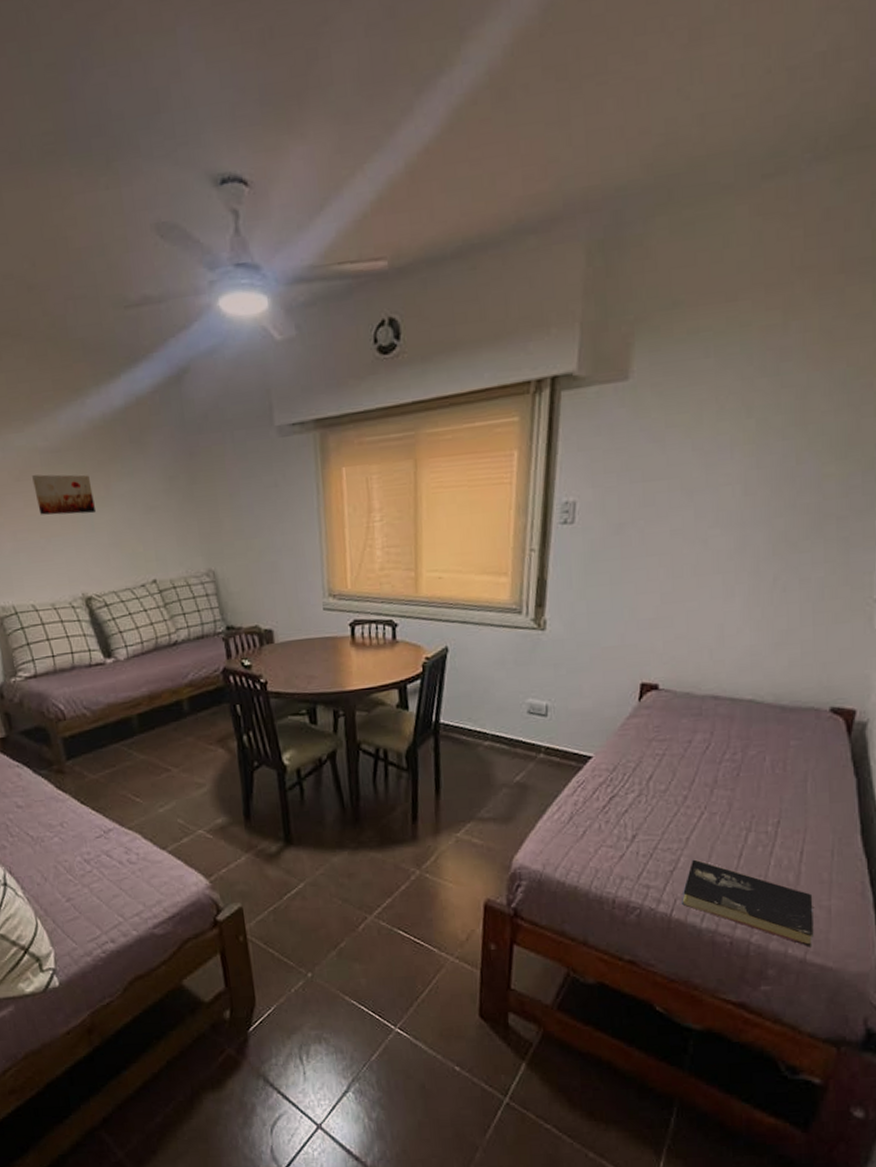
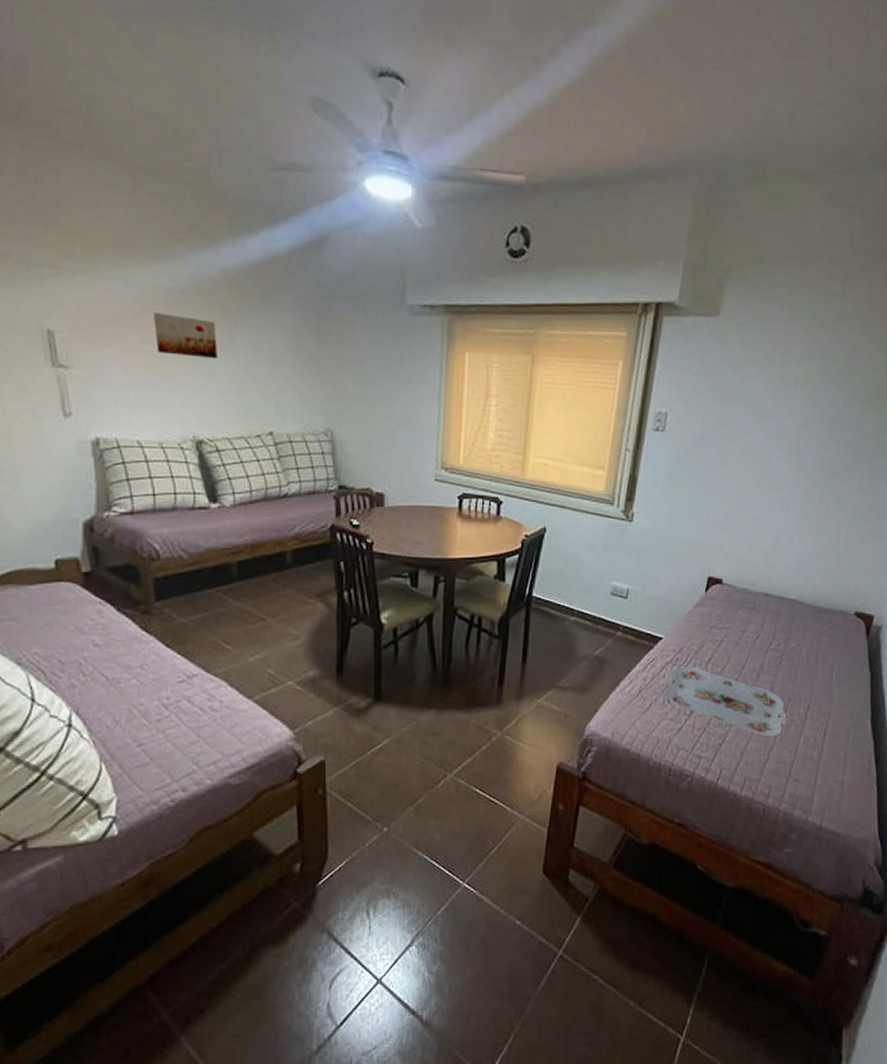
serving tray: none [599,786,752,861] -> present [664,667,787,737]
book: present [682,859,814,947] -> none [727,734,831,816]

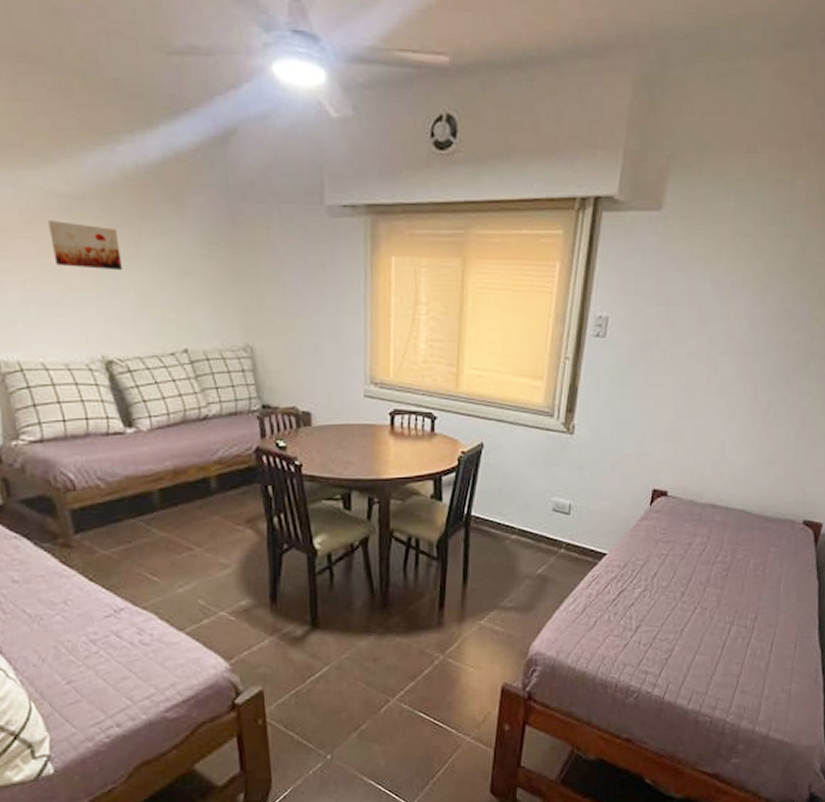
serving tray: present [664,667,787,737] -> none [609,582,734,650]

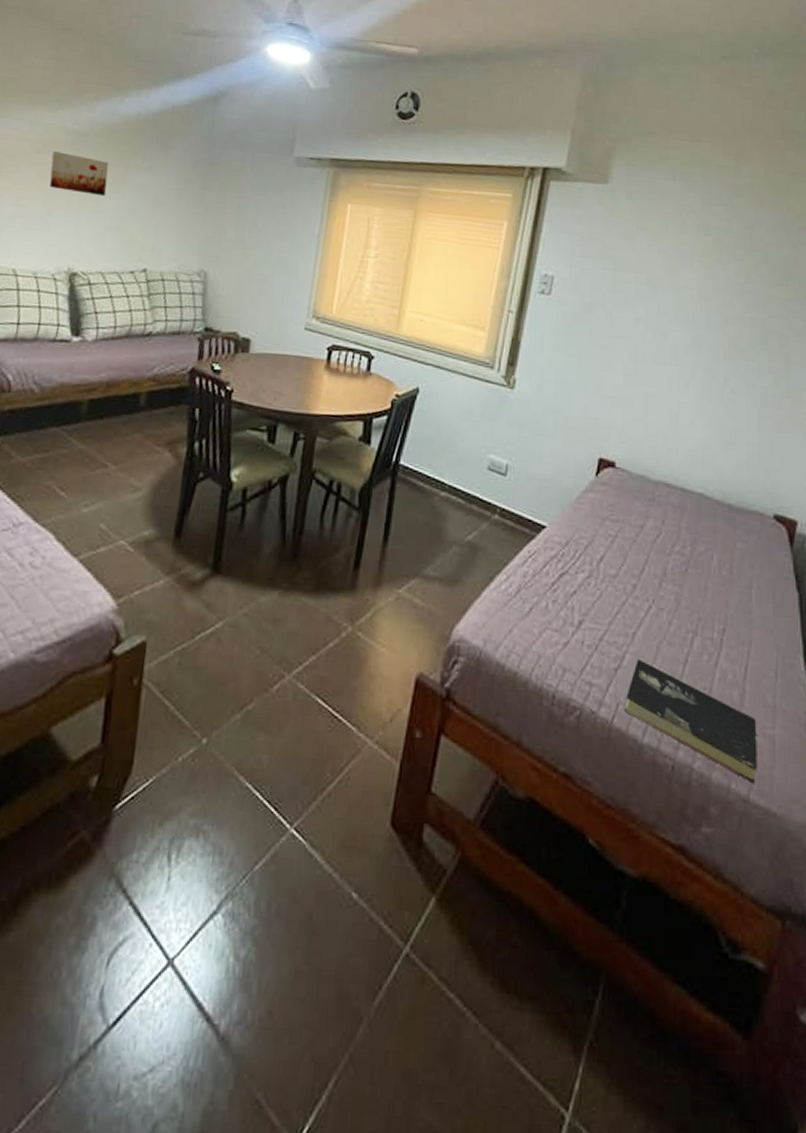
book: none [673,648,778,725] -> present [624,659,758,784]

